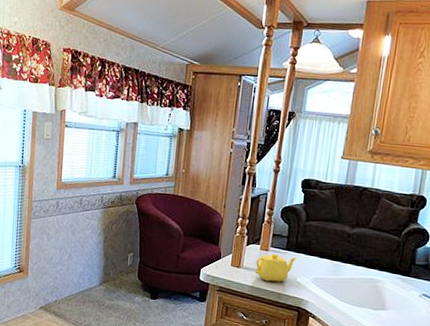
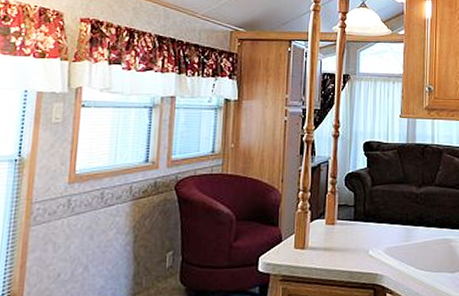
teapot: present [254,253,298,282] -> none [321,226,367,260]

